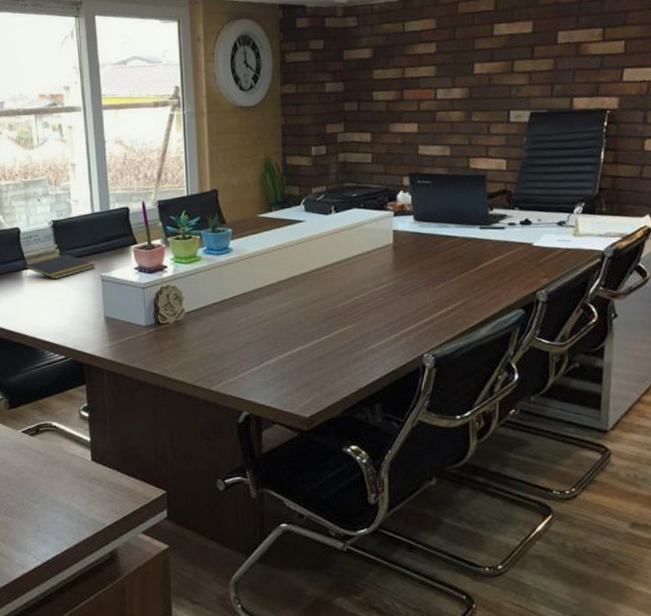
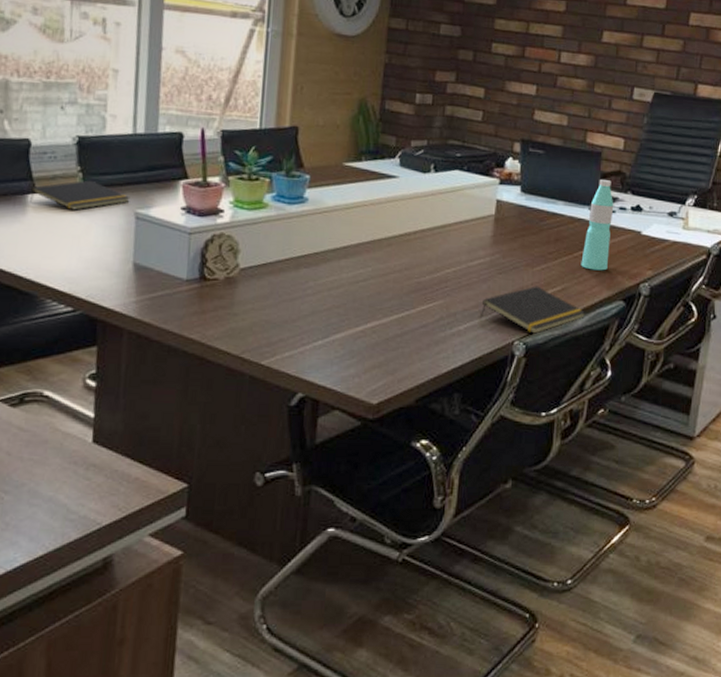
notepad: none [390,303,488,346] -> present [480,286,586,334]
water bottle: none [477,200,504,284] -> present [581,180,614,271]

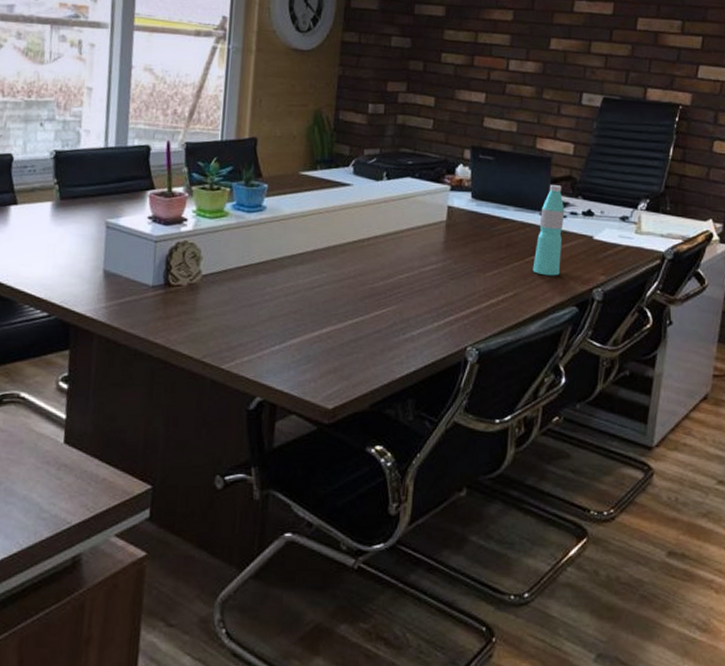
notepad: present [30,180,131,210] -> none [11,191,102,220]
notepad: present [480,286,586,334] -> none [433,291,539,340]

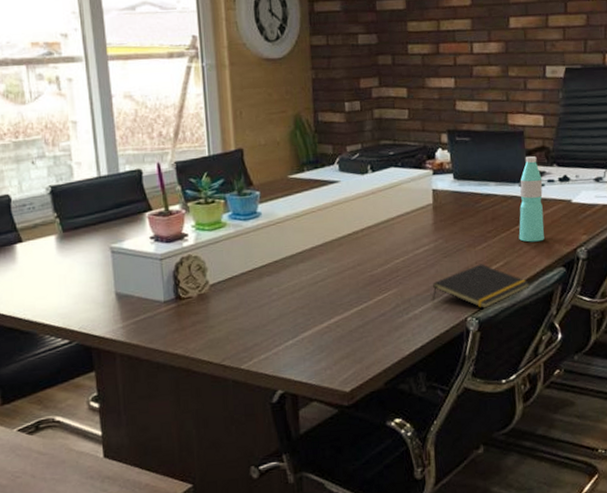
notepad: none [433,291,539,340] -> present [433,264,530,309]

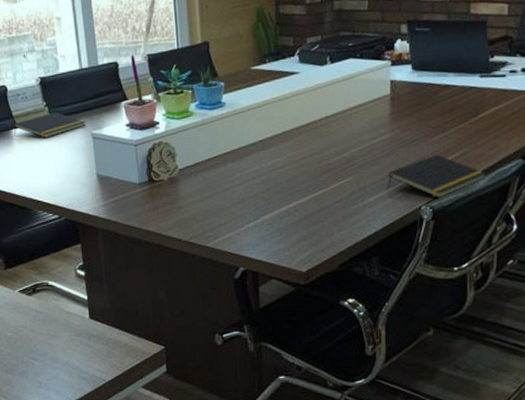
notepad: none [17,224,104,253] -> present [13,112,86,138]
water bottle: present [518,156,545,242] -> none [477,46,504,134]

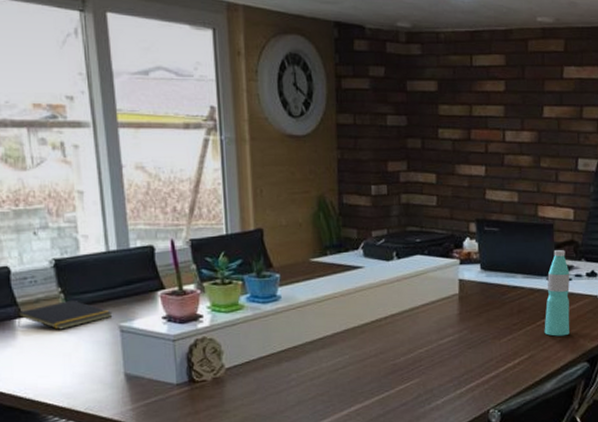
notepad: present [388,154,487,198] -> none [455,356,554,401]
water bottle: none [477,46,504,134] -> present [544,250,570,336]

